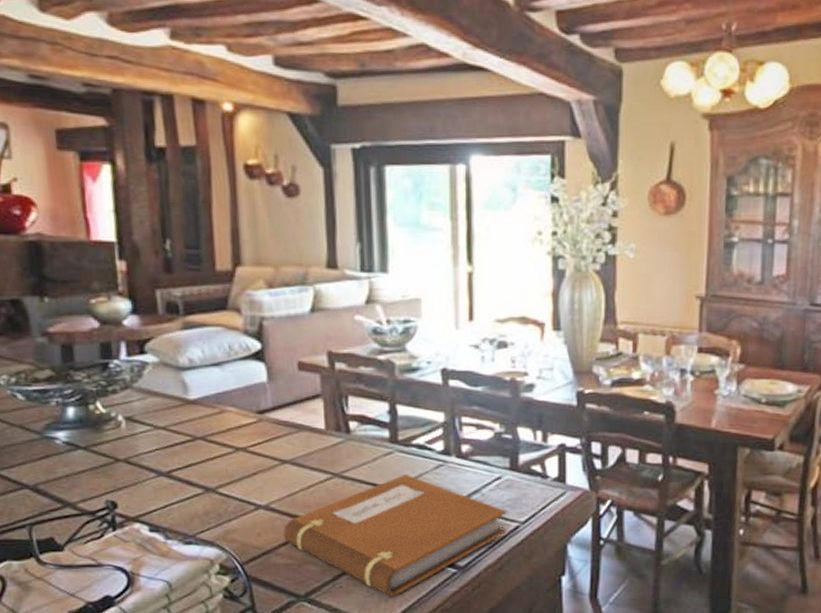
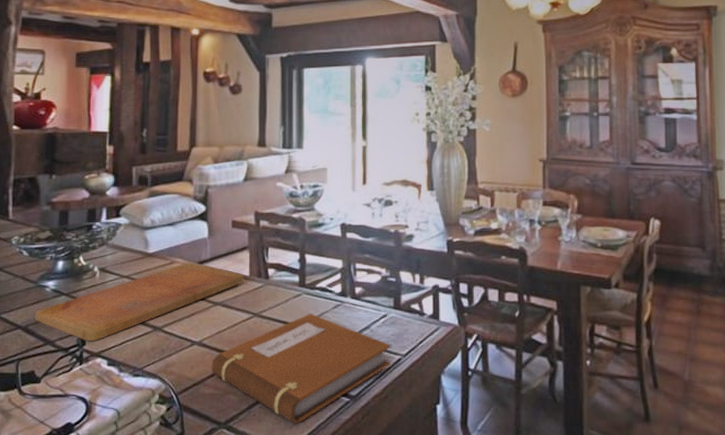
cutting board: none [45,412,319,505] -> present [35,262,244,342]

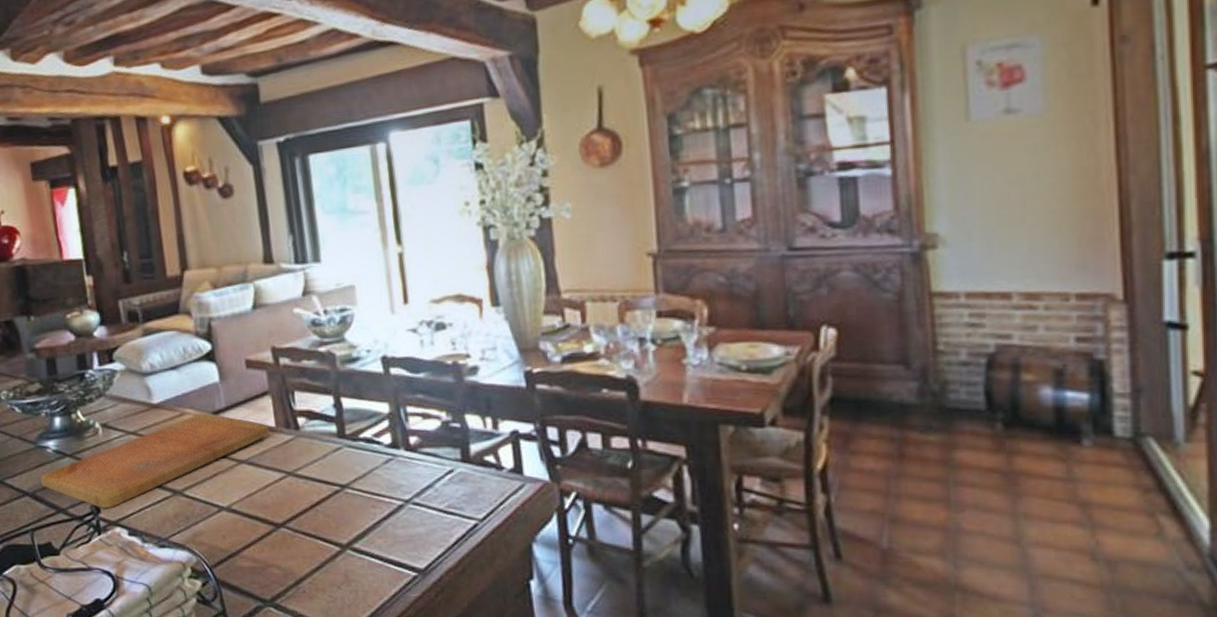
notebook: present [212,313,391,424] -> none [245,470,465,602]

